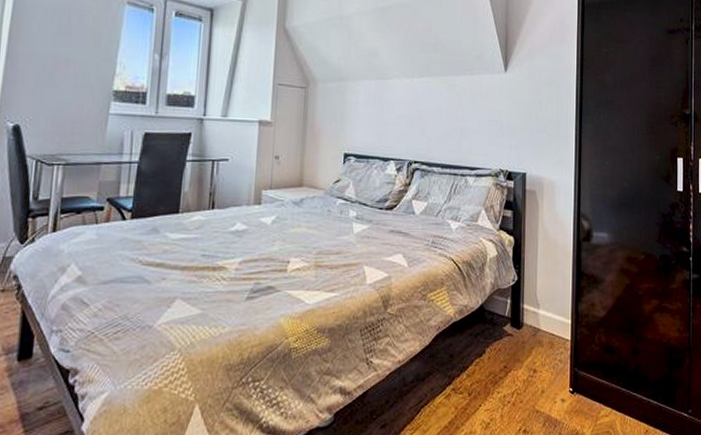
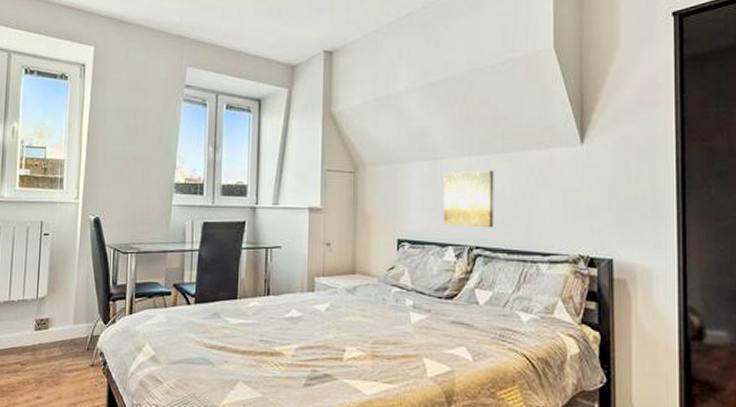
wall art: none [386,91,433,144] -> present [443,170,494,228]

